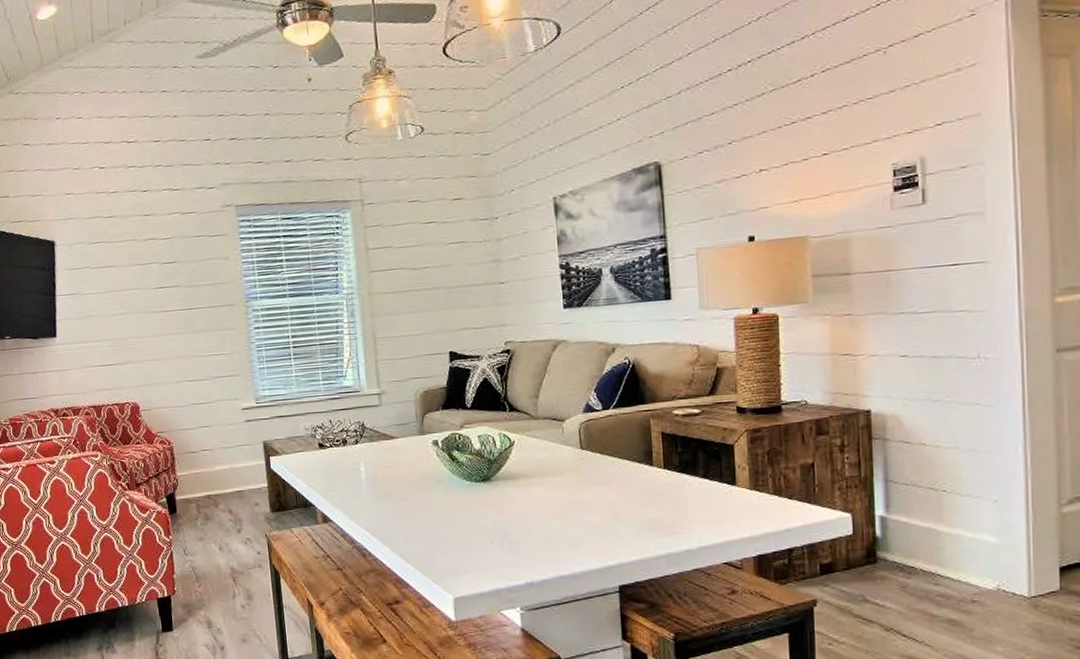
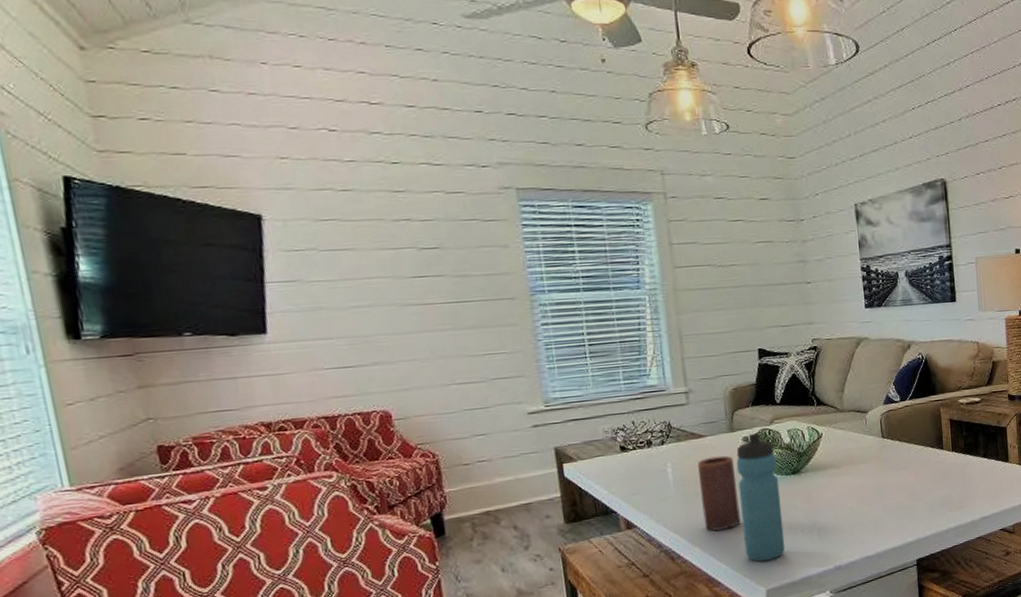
candle: none [389,458,431,533] -> present [698,455,742,531]
water bottle: none [426,438,474,568] -> present [736,433,785,562]

